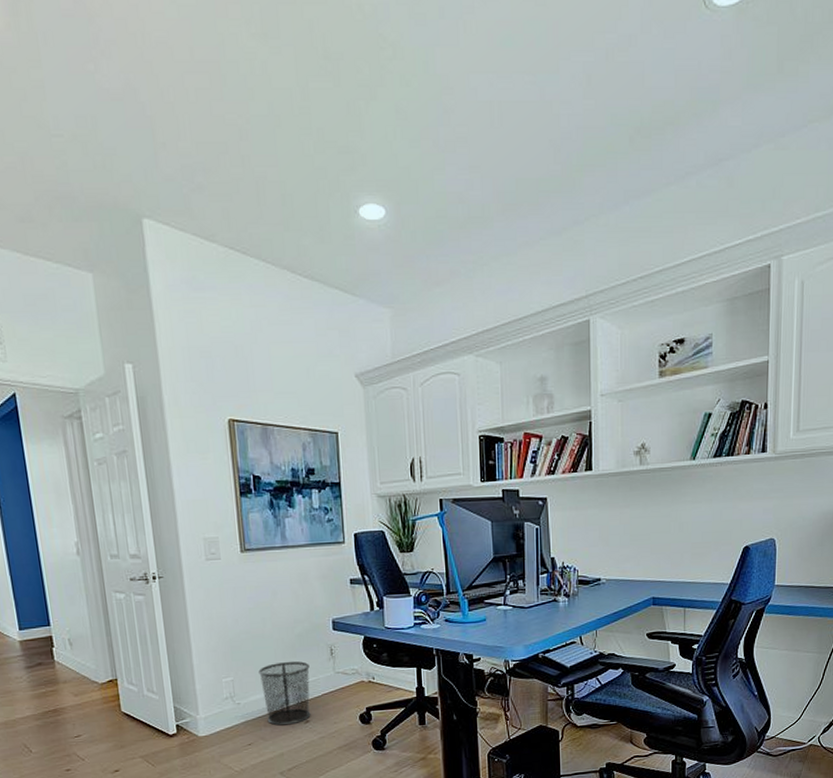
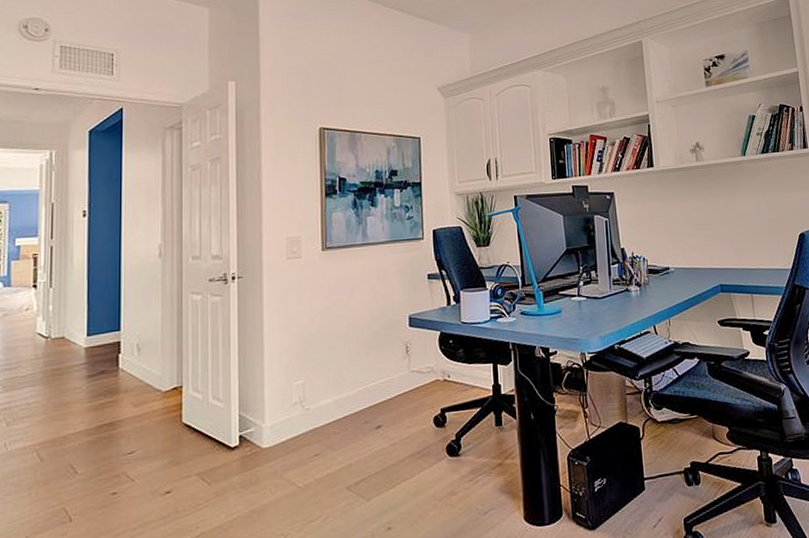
waste bin: present [258,661,311,726] -> none [331,360,384,433]

